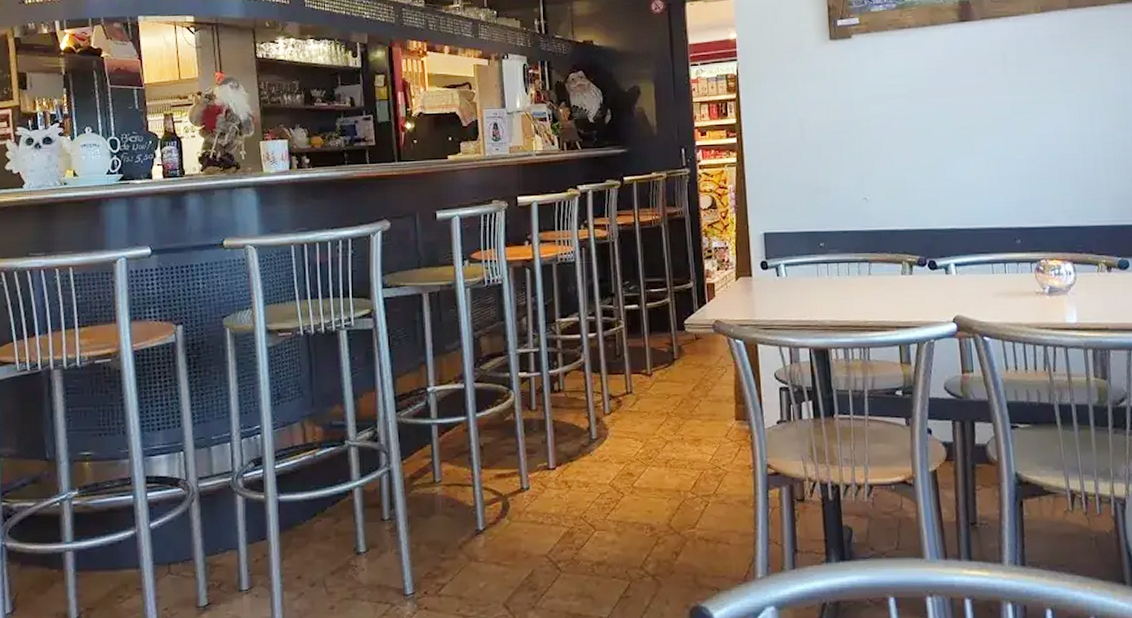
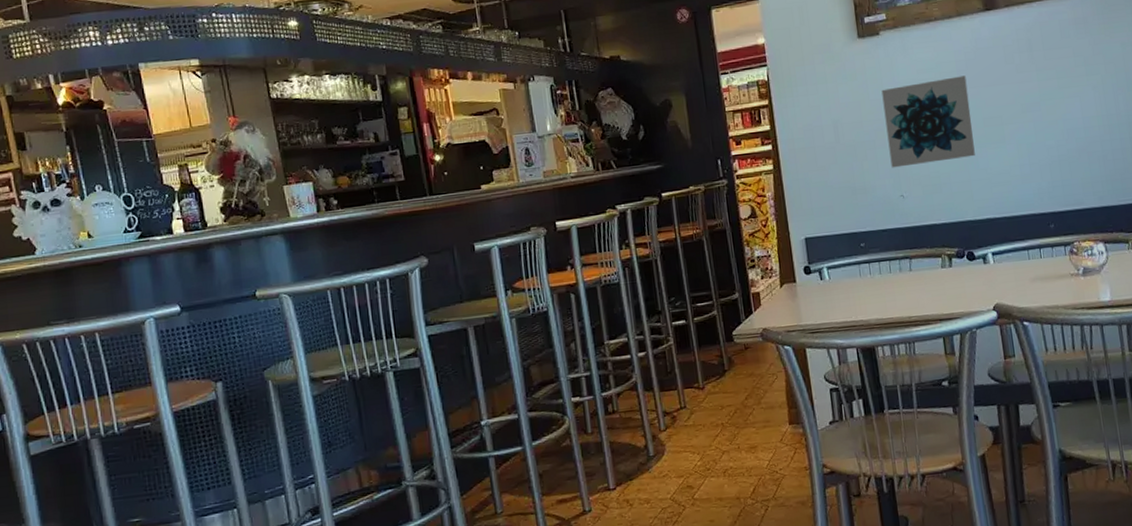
wall art: none [850,84,943,170] -> present [881,75,975,168]

